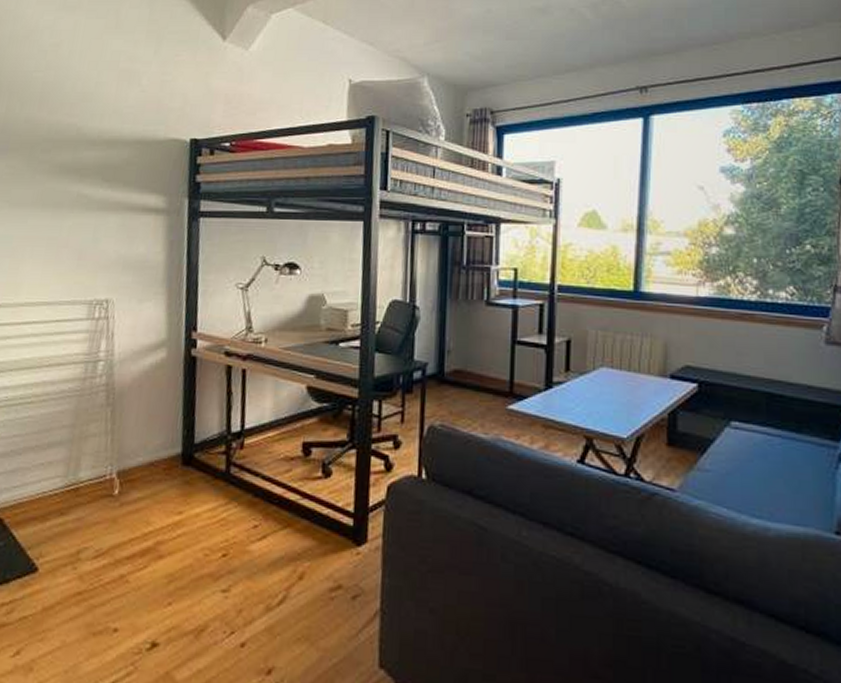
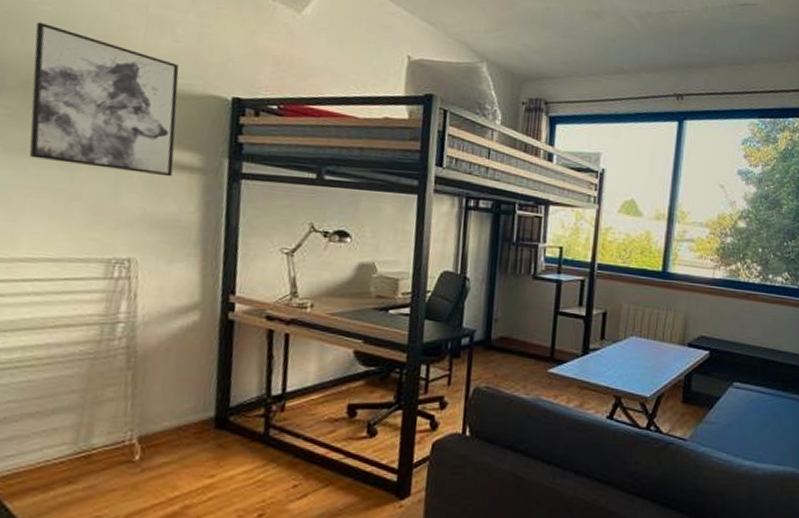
wall art: none [28,87,145,220] -> present [29,21,179,177]

